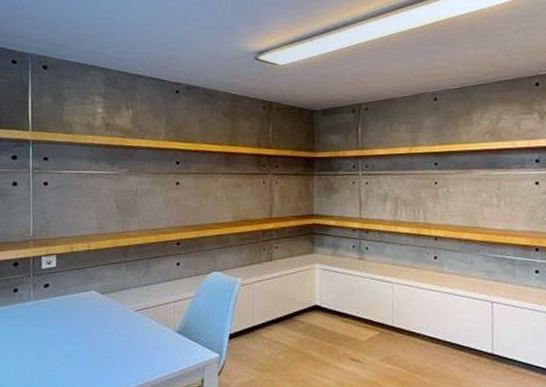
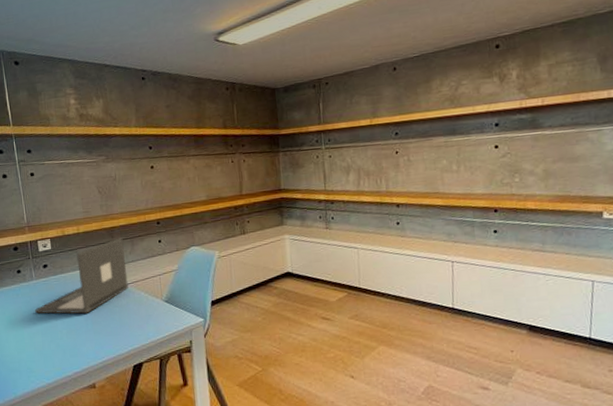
laptop: none [28,258,138,343] -> present [35,237,129,314]

